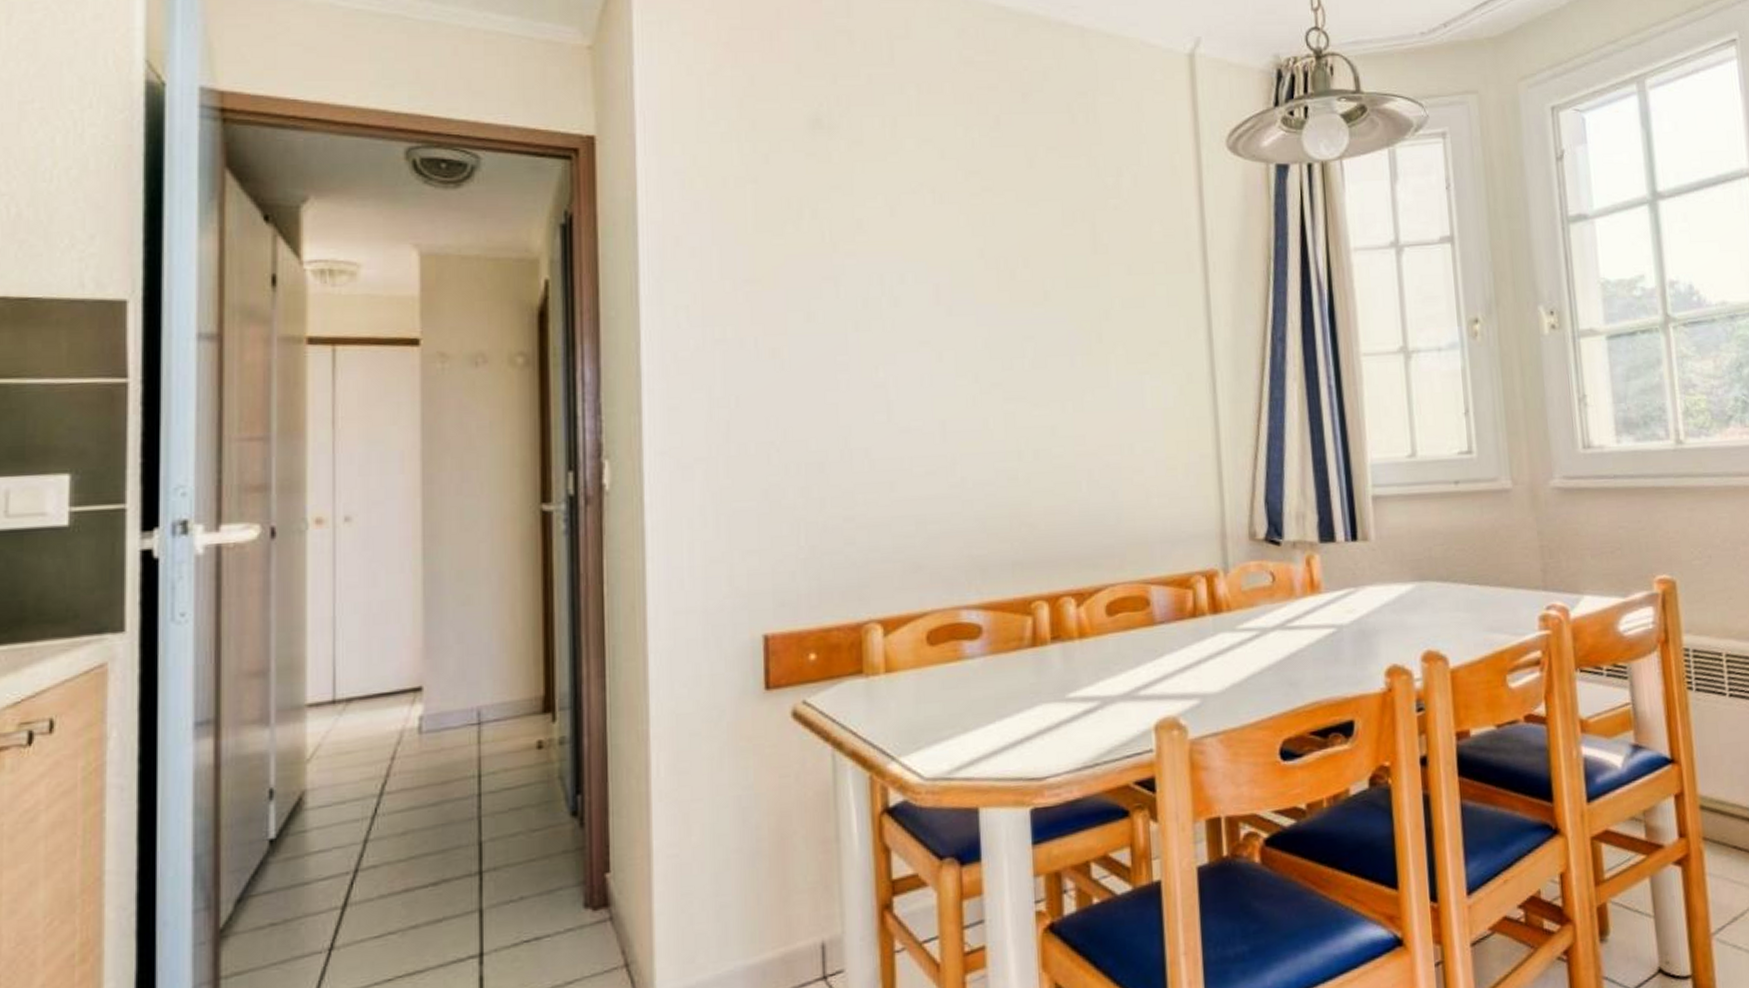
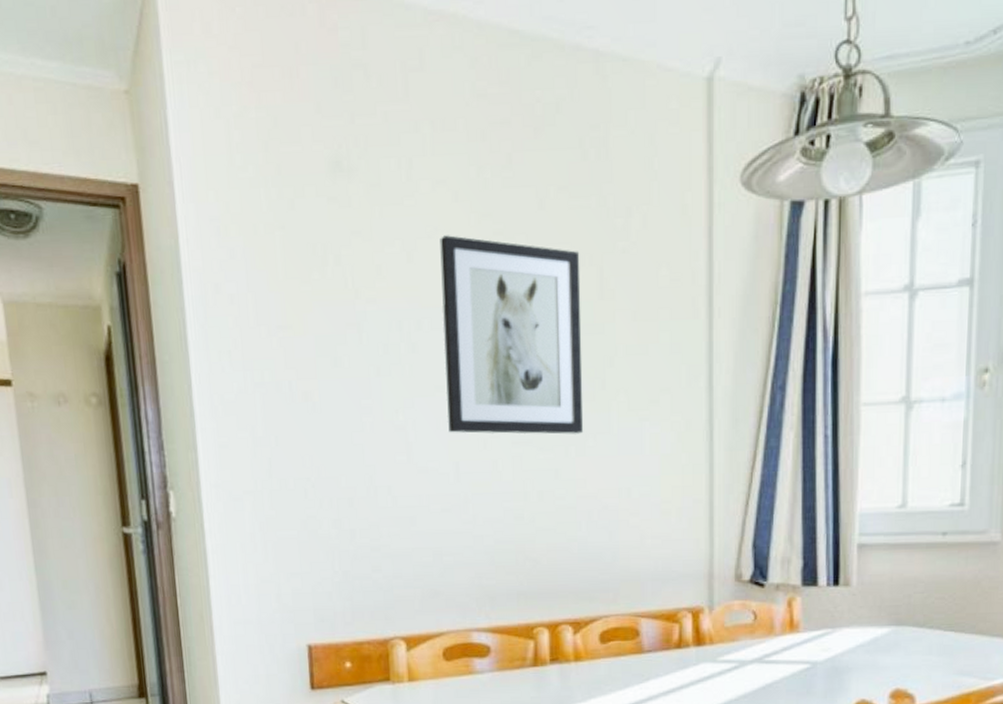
wall art: none [925,191,1080,390] -> present [440,235,584,435]

